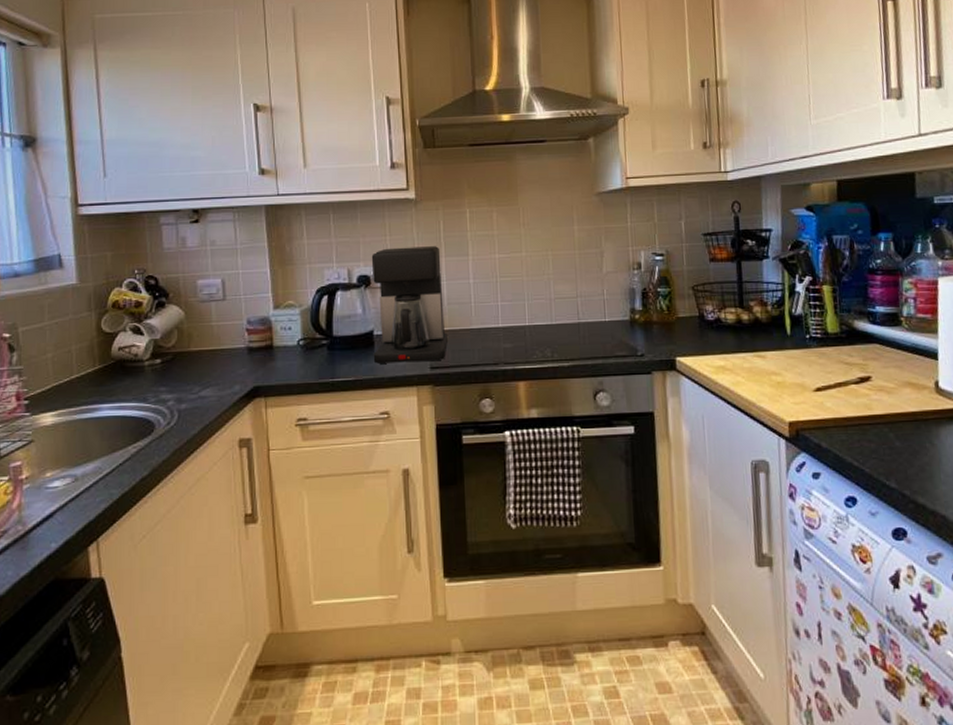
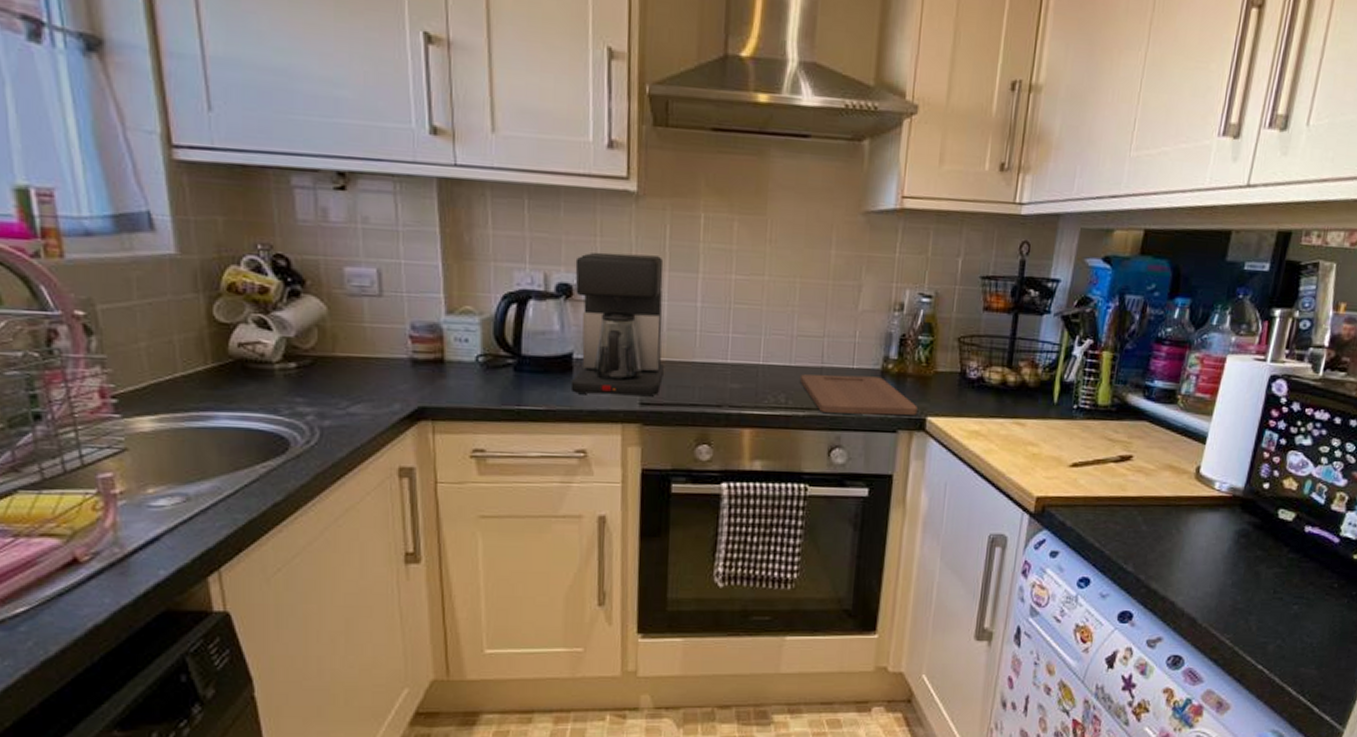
cutting board: none [561,327,667,361] -> present [799,374,918,416]

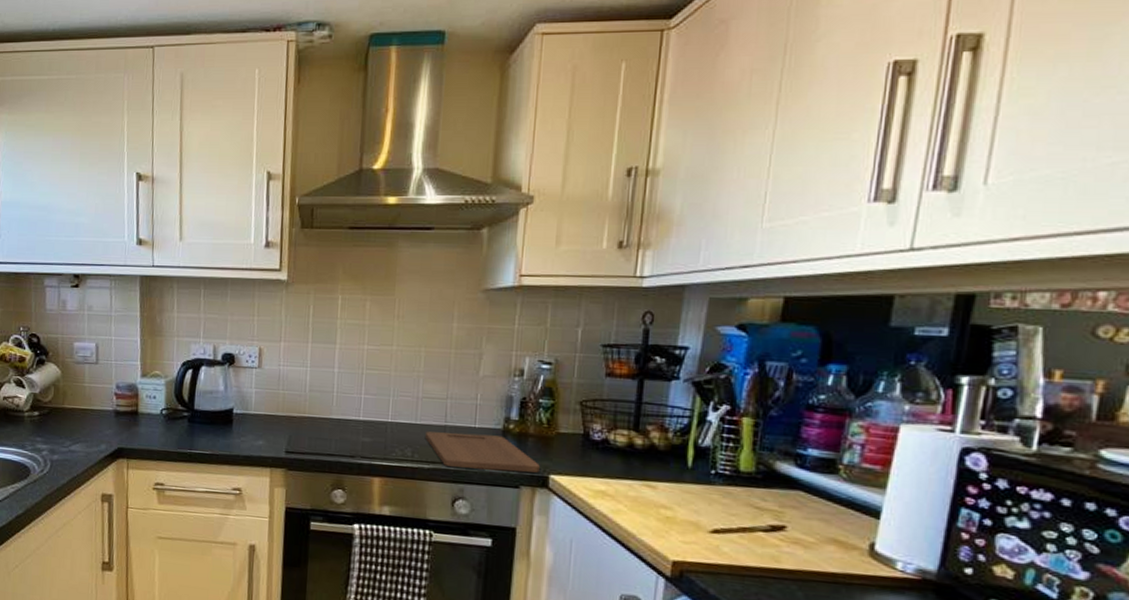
coffee maker: present [570,252,664,396] -> none [230,328,308,445]

